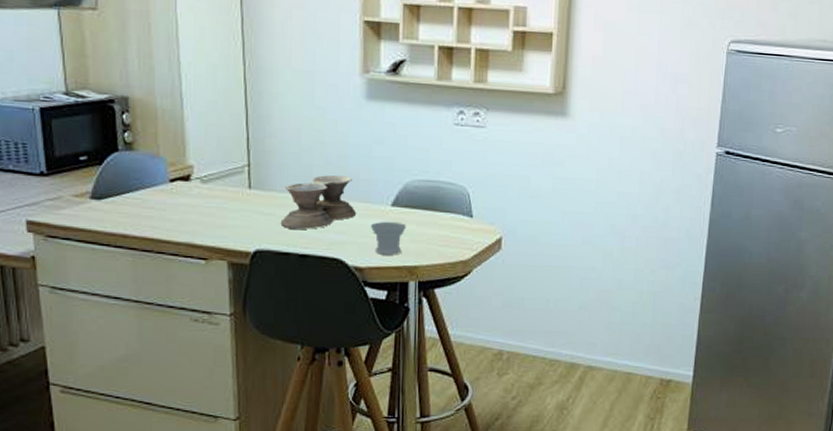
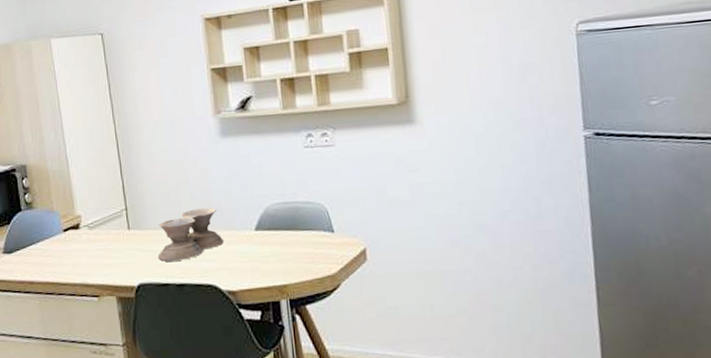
cup: present [371,222,406,255] -> none [239,245,271,277]

